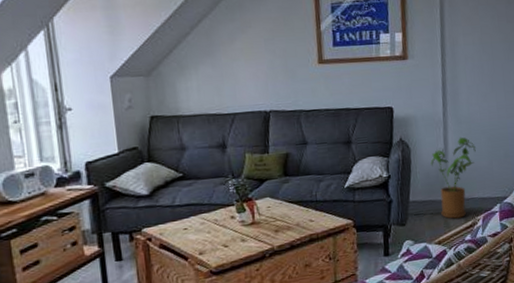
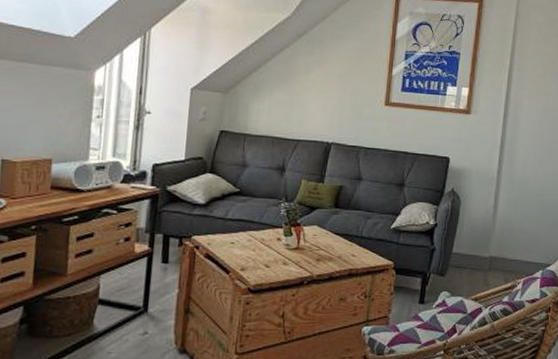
house plant: present [430,137,476,219] -> none [478,197,525,278]

